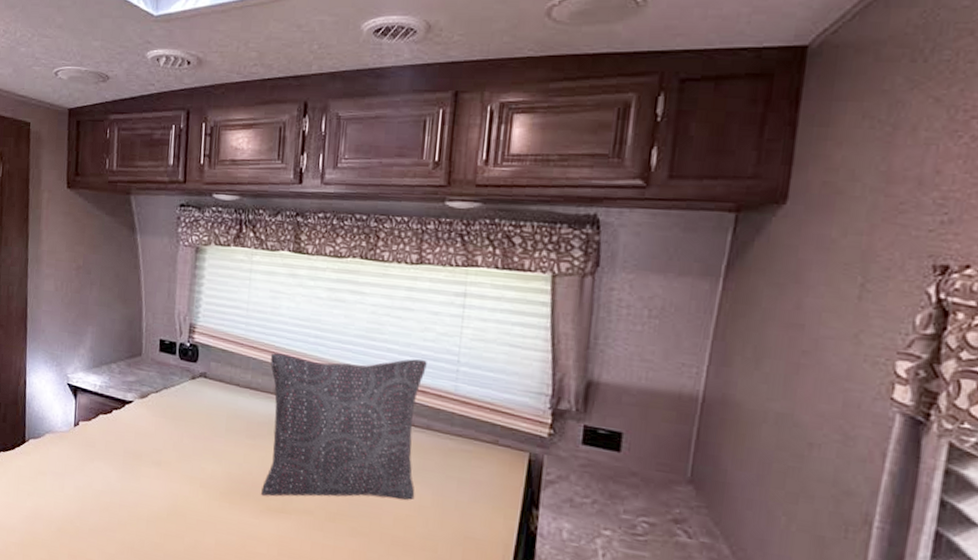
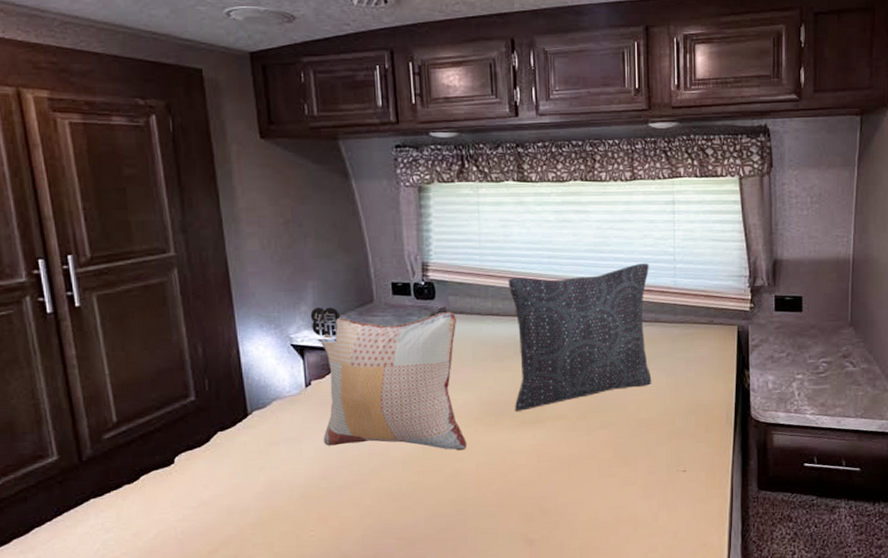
decorative pillow: none [82,351,215,523] -> present [310,306,467,451]

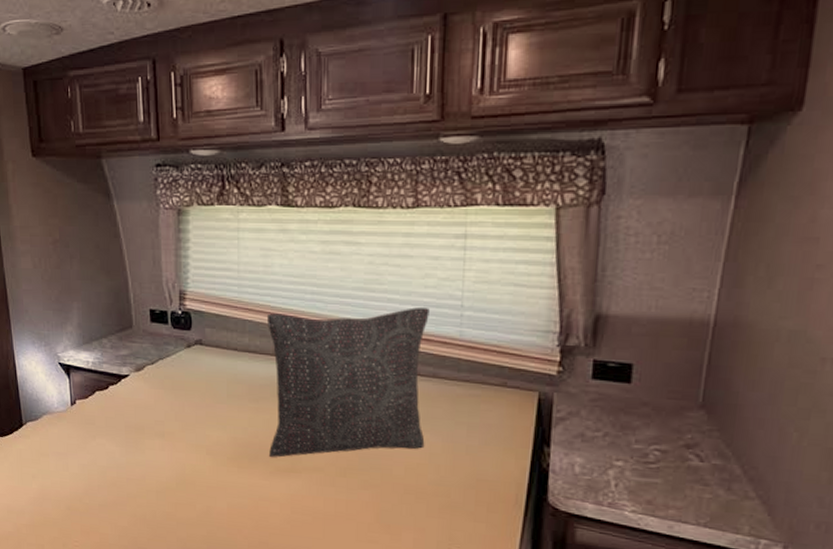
decorative pillow: present [310,306,467,451] -> none [75,328,219,489]

